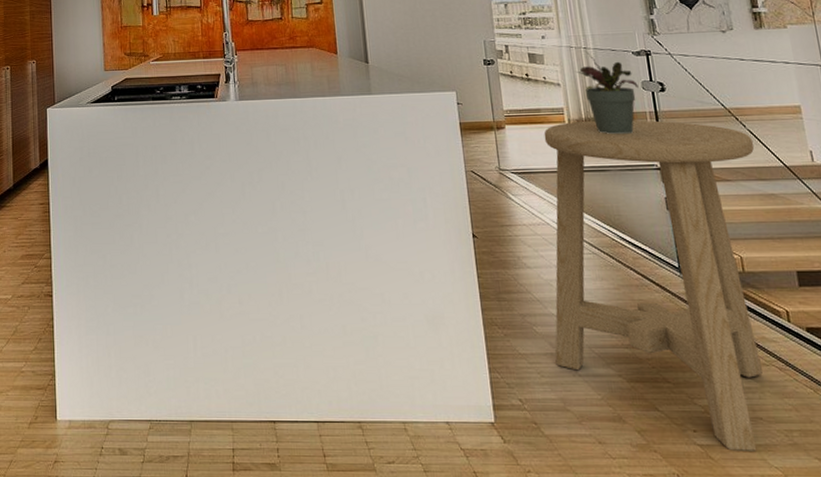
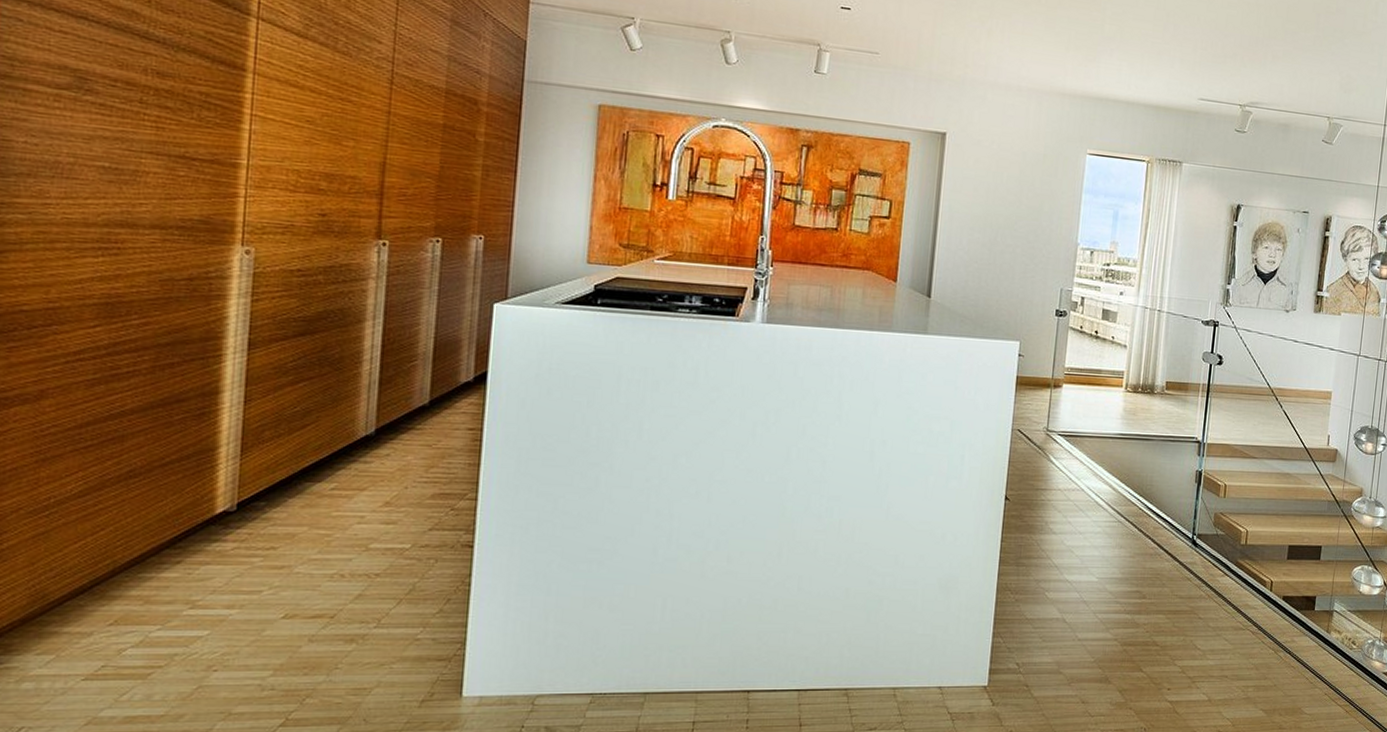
stool: present [544,120,763,451] -> none [1059,387,1285,706]
potted plant: present [577,51,639,135] -> none [1145,314,1199,405]

